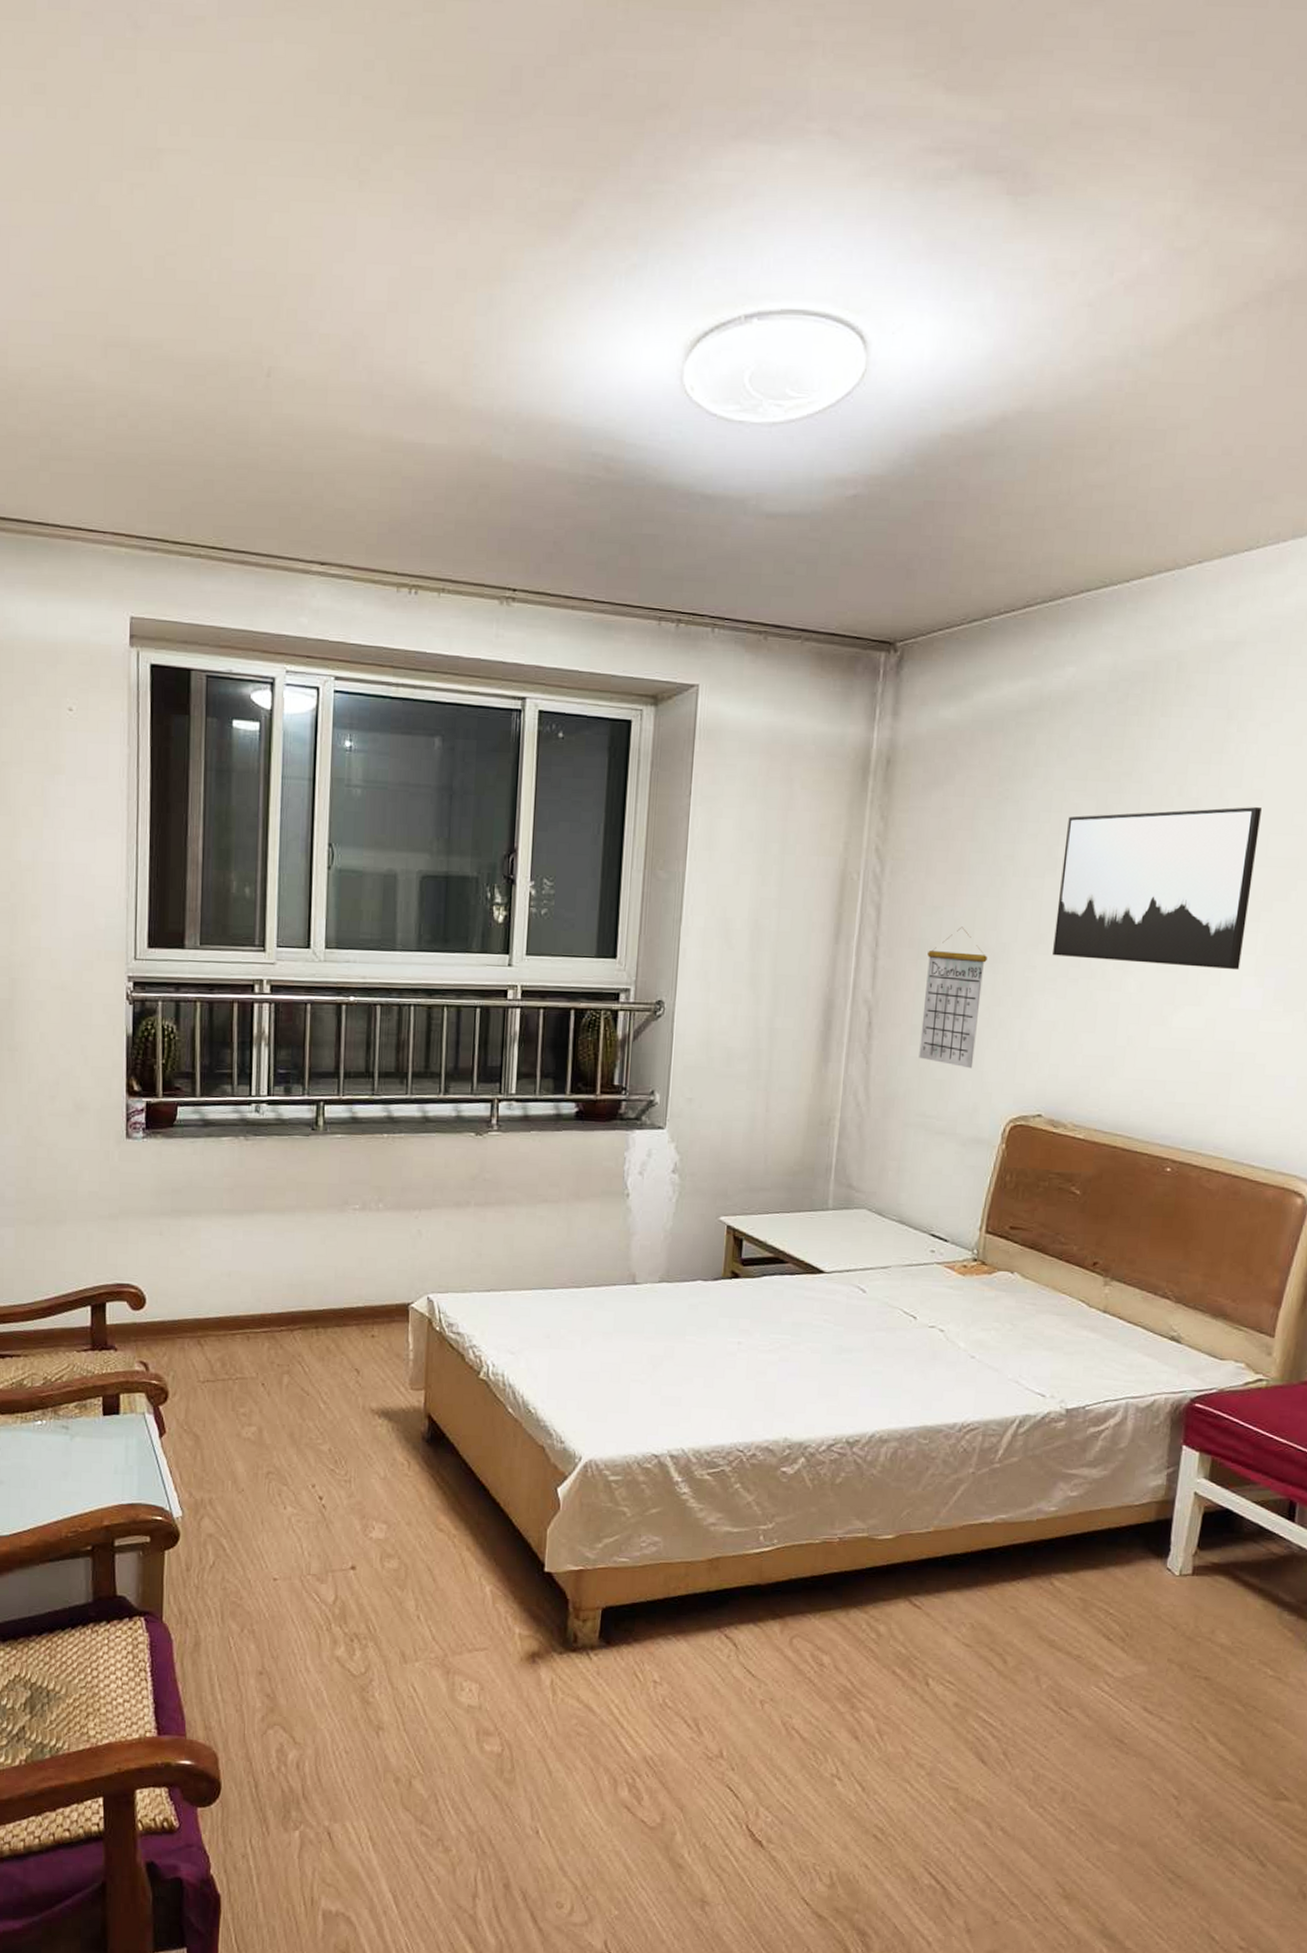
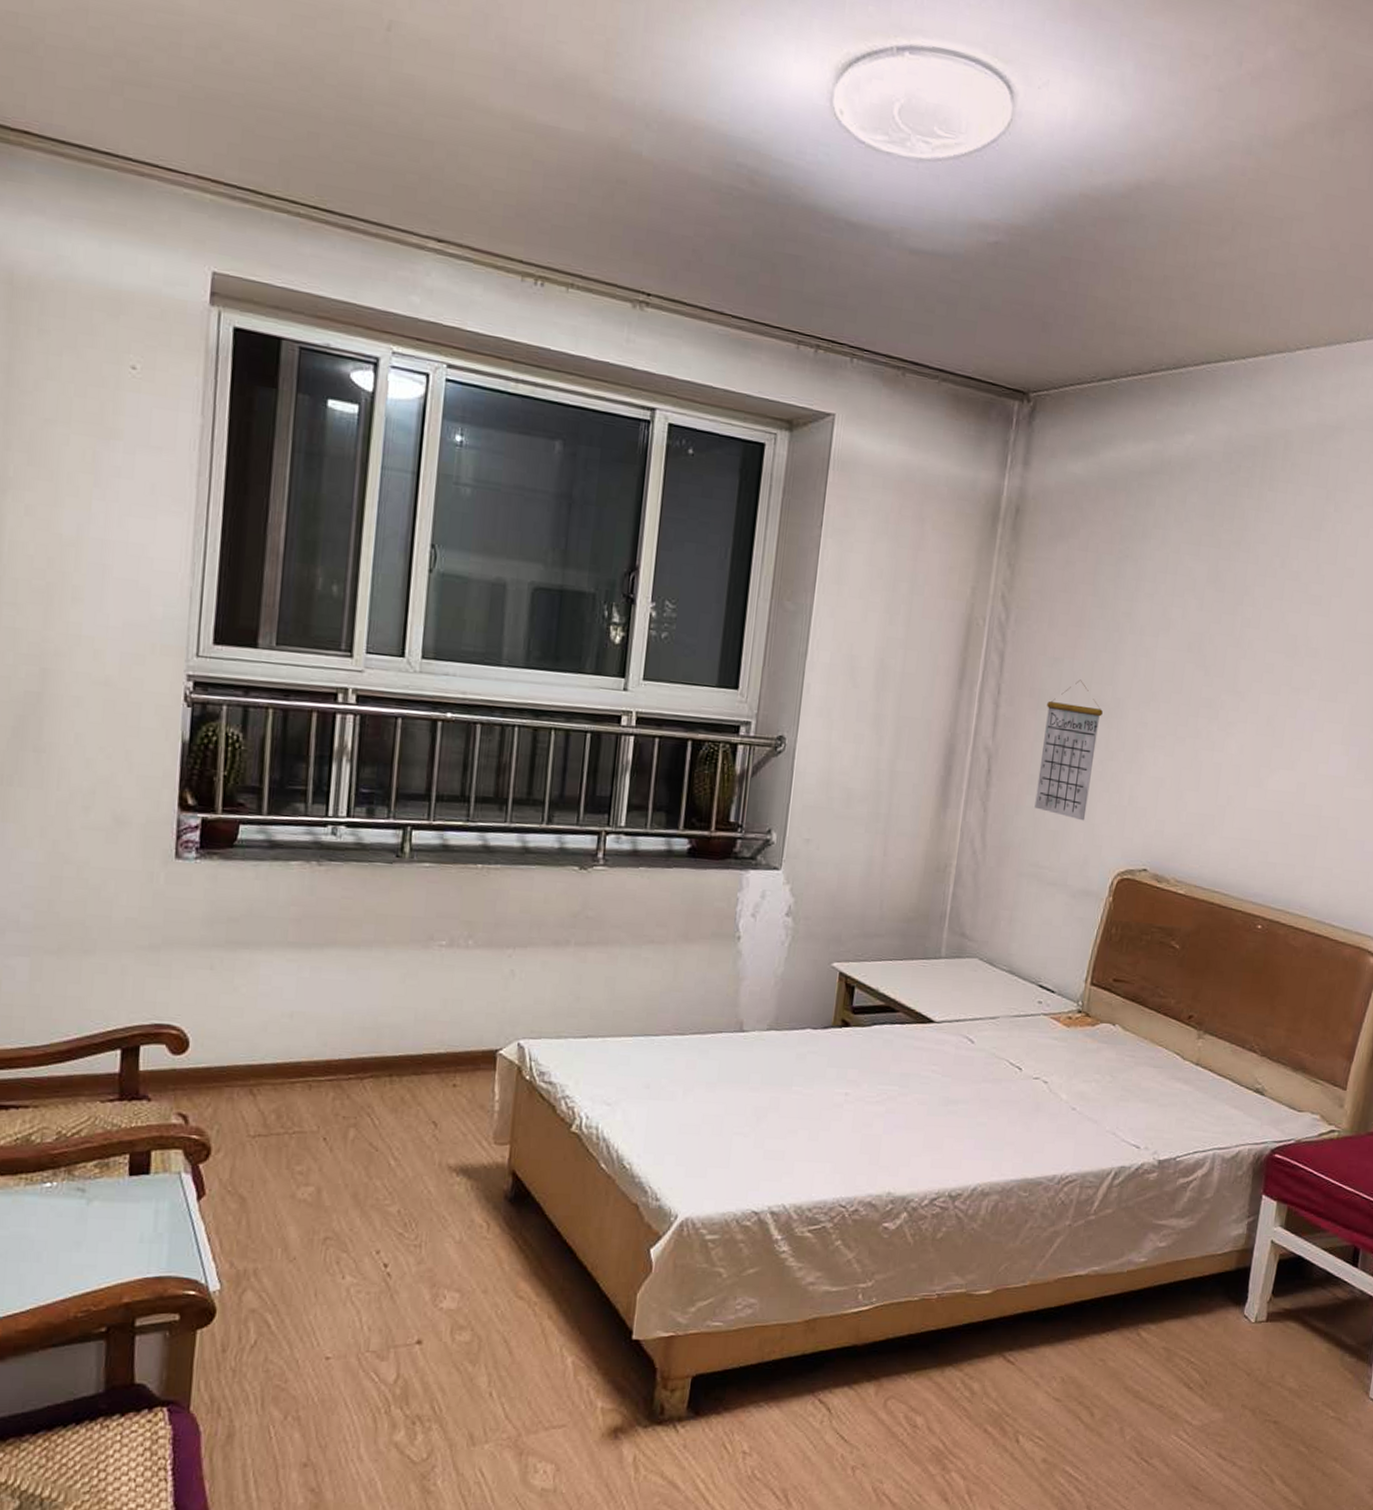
wall art: present [1053,807,1262,971] -> none [1163,579,1353,738]

